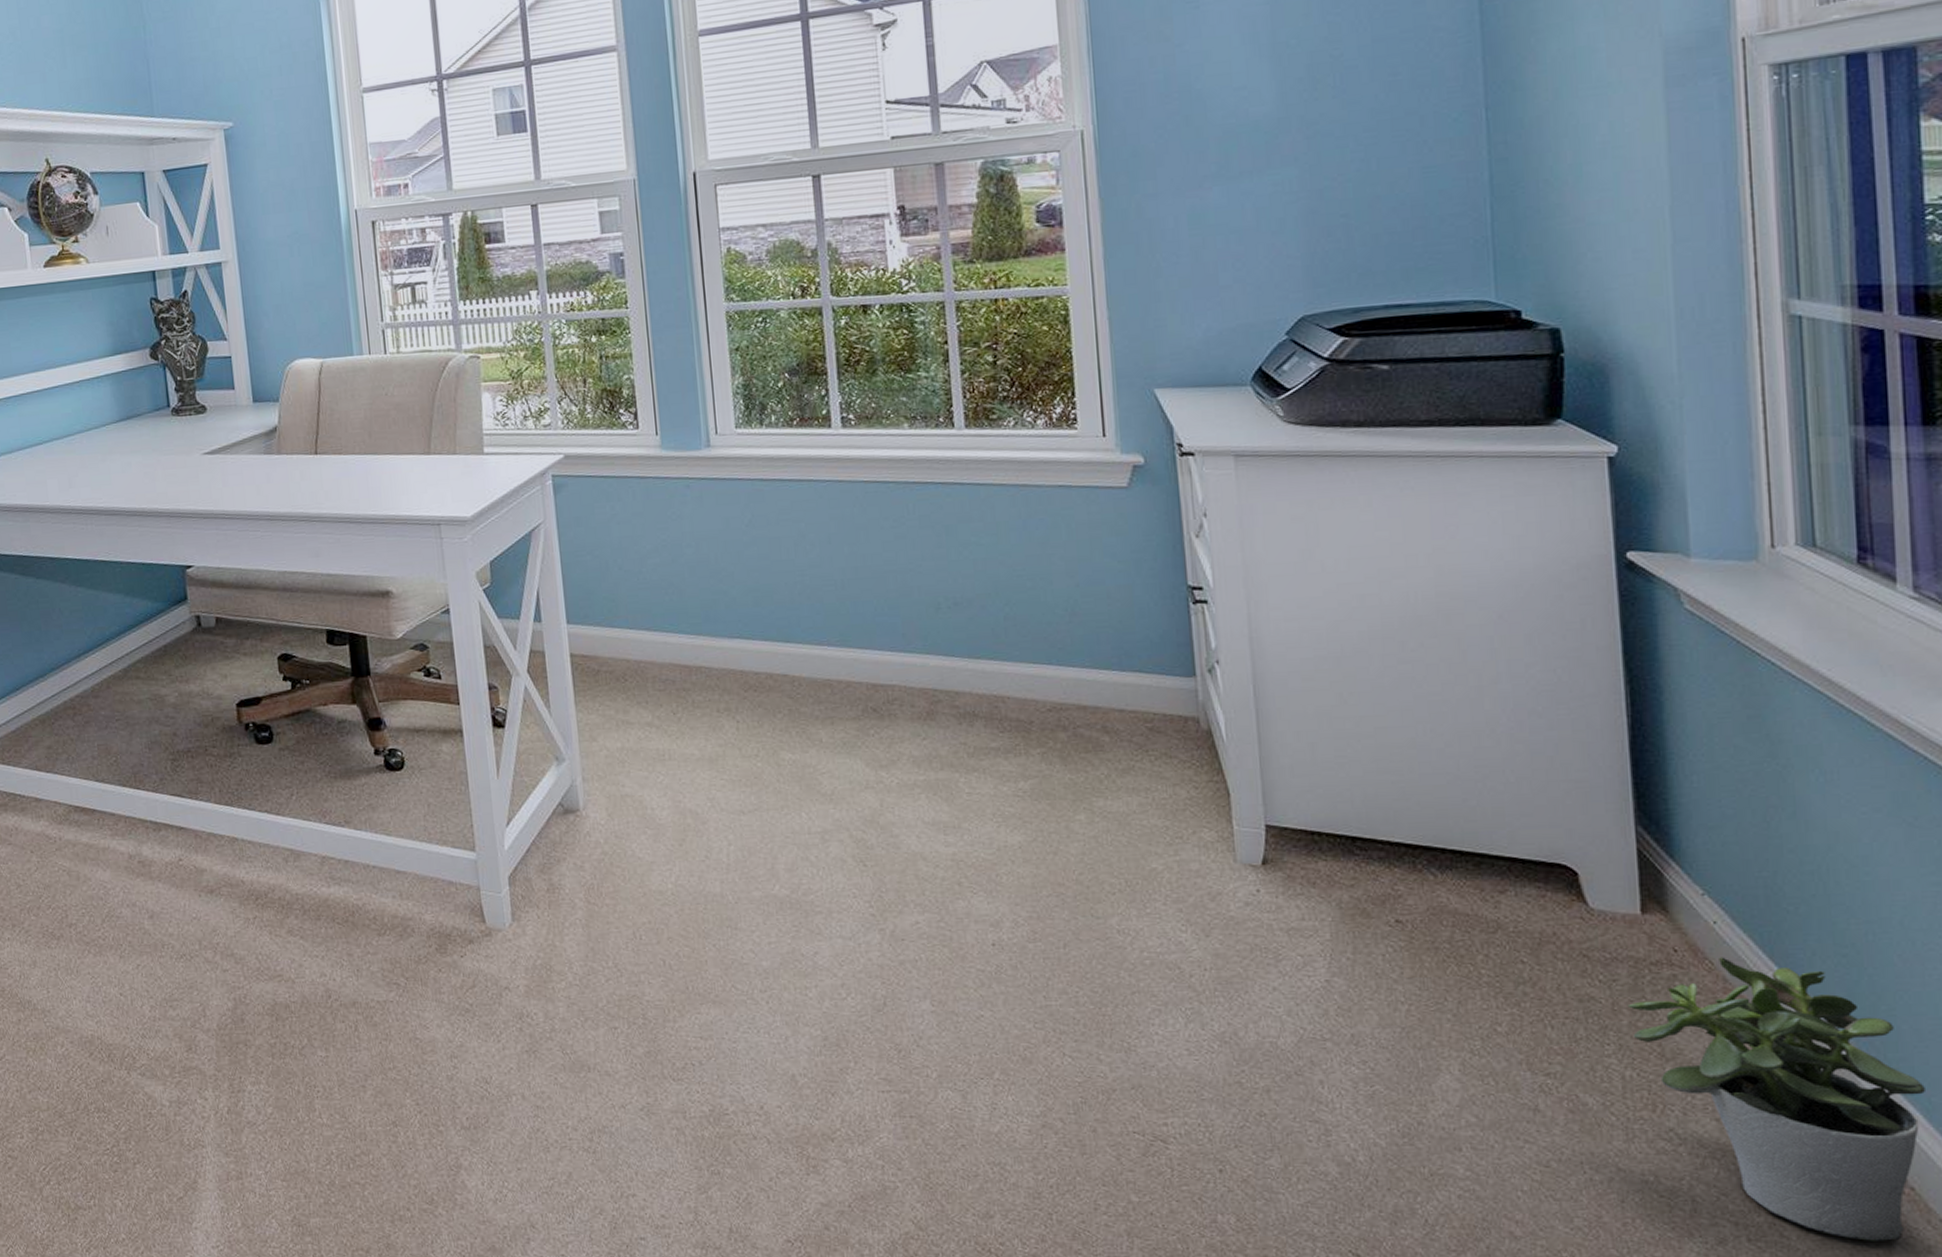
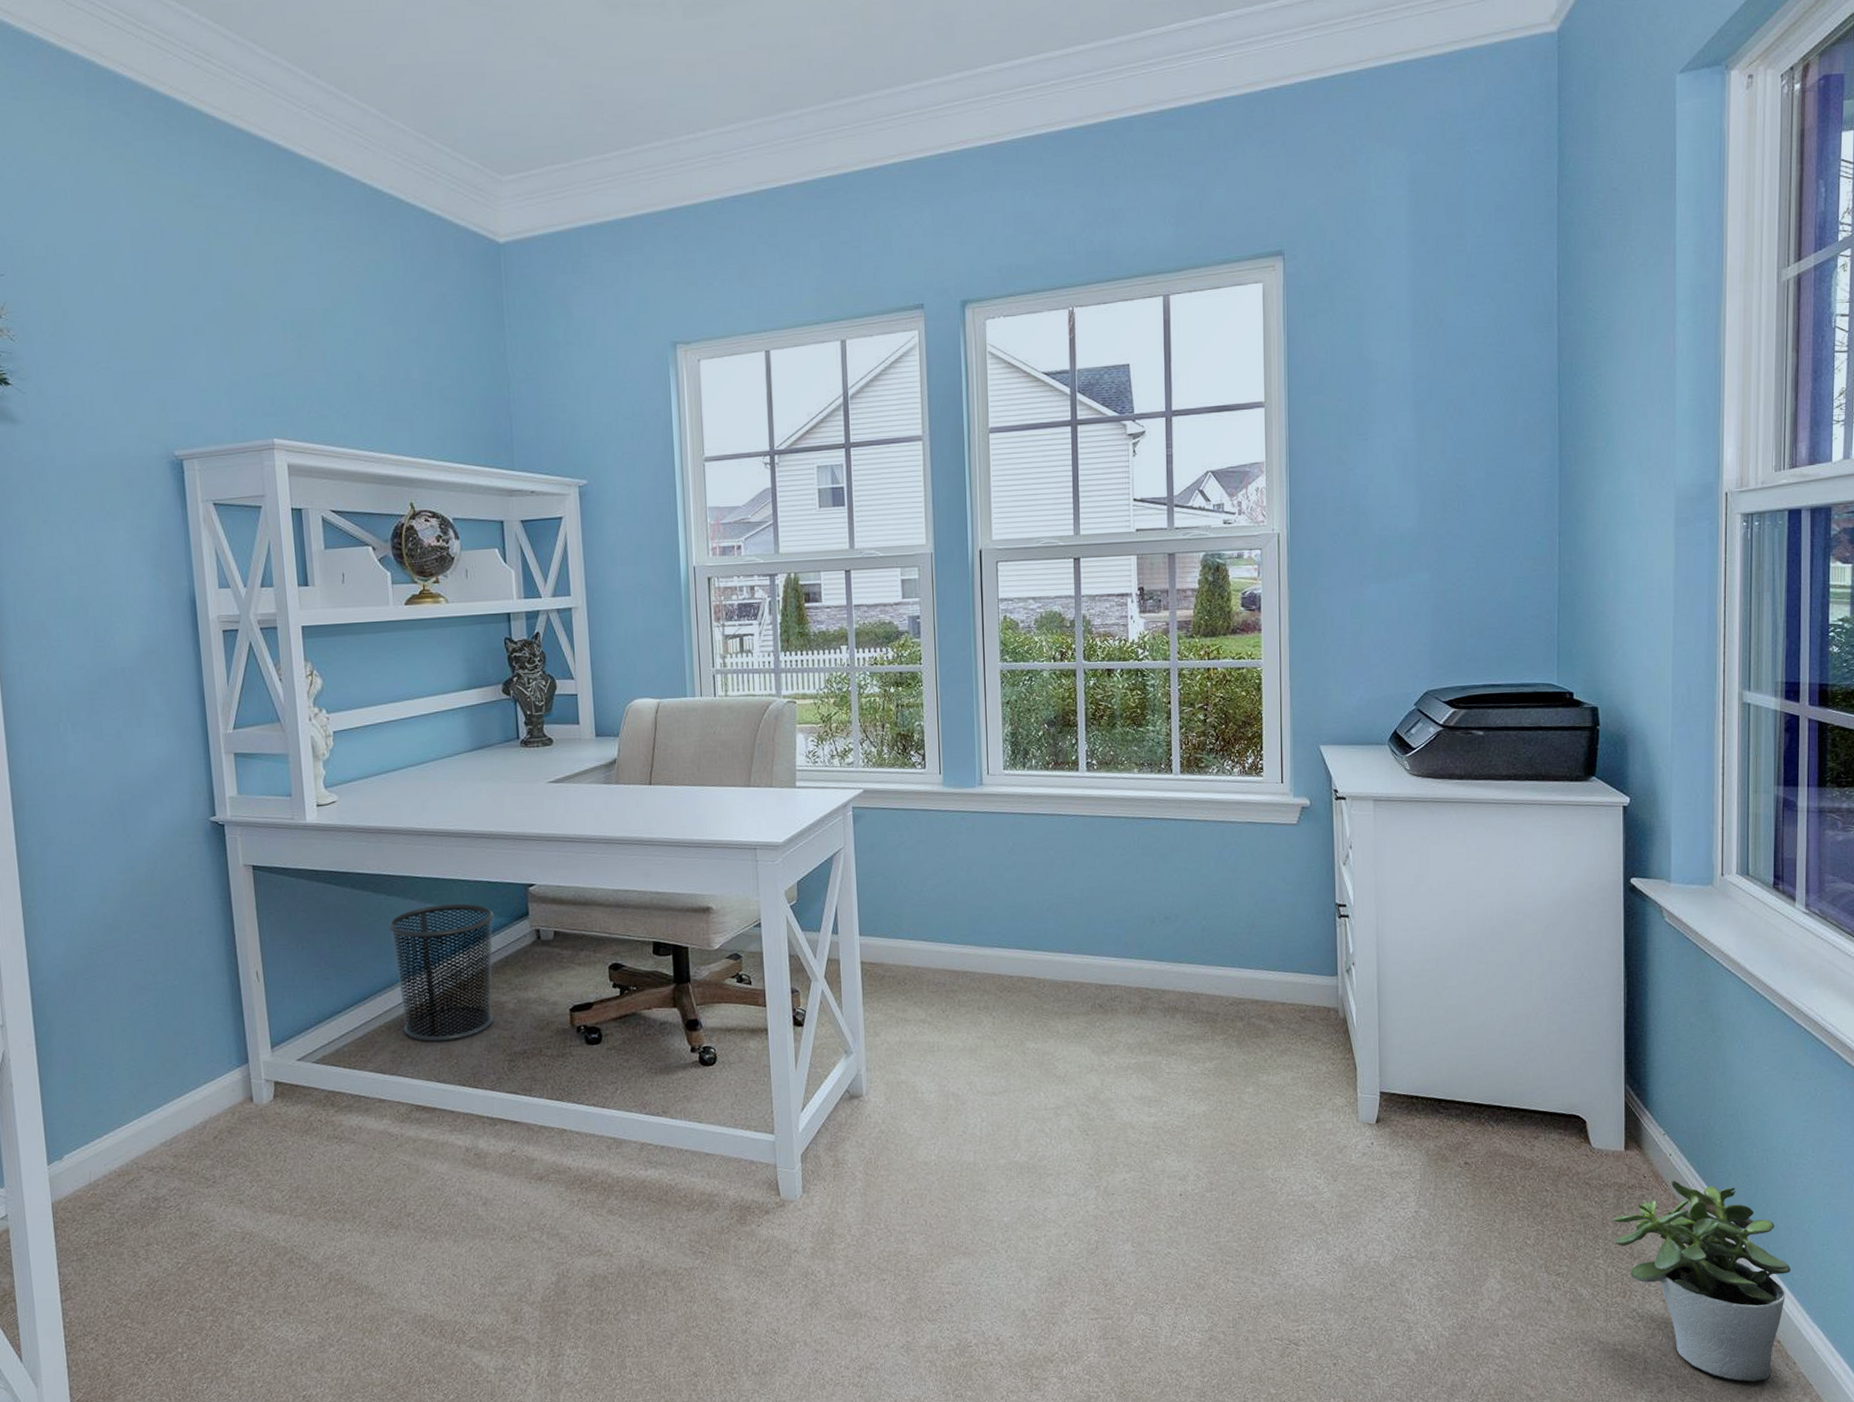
waste bin: none [38,587,154,738] -> present [388,903,494,1042]

